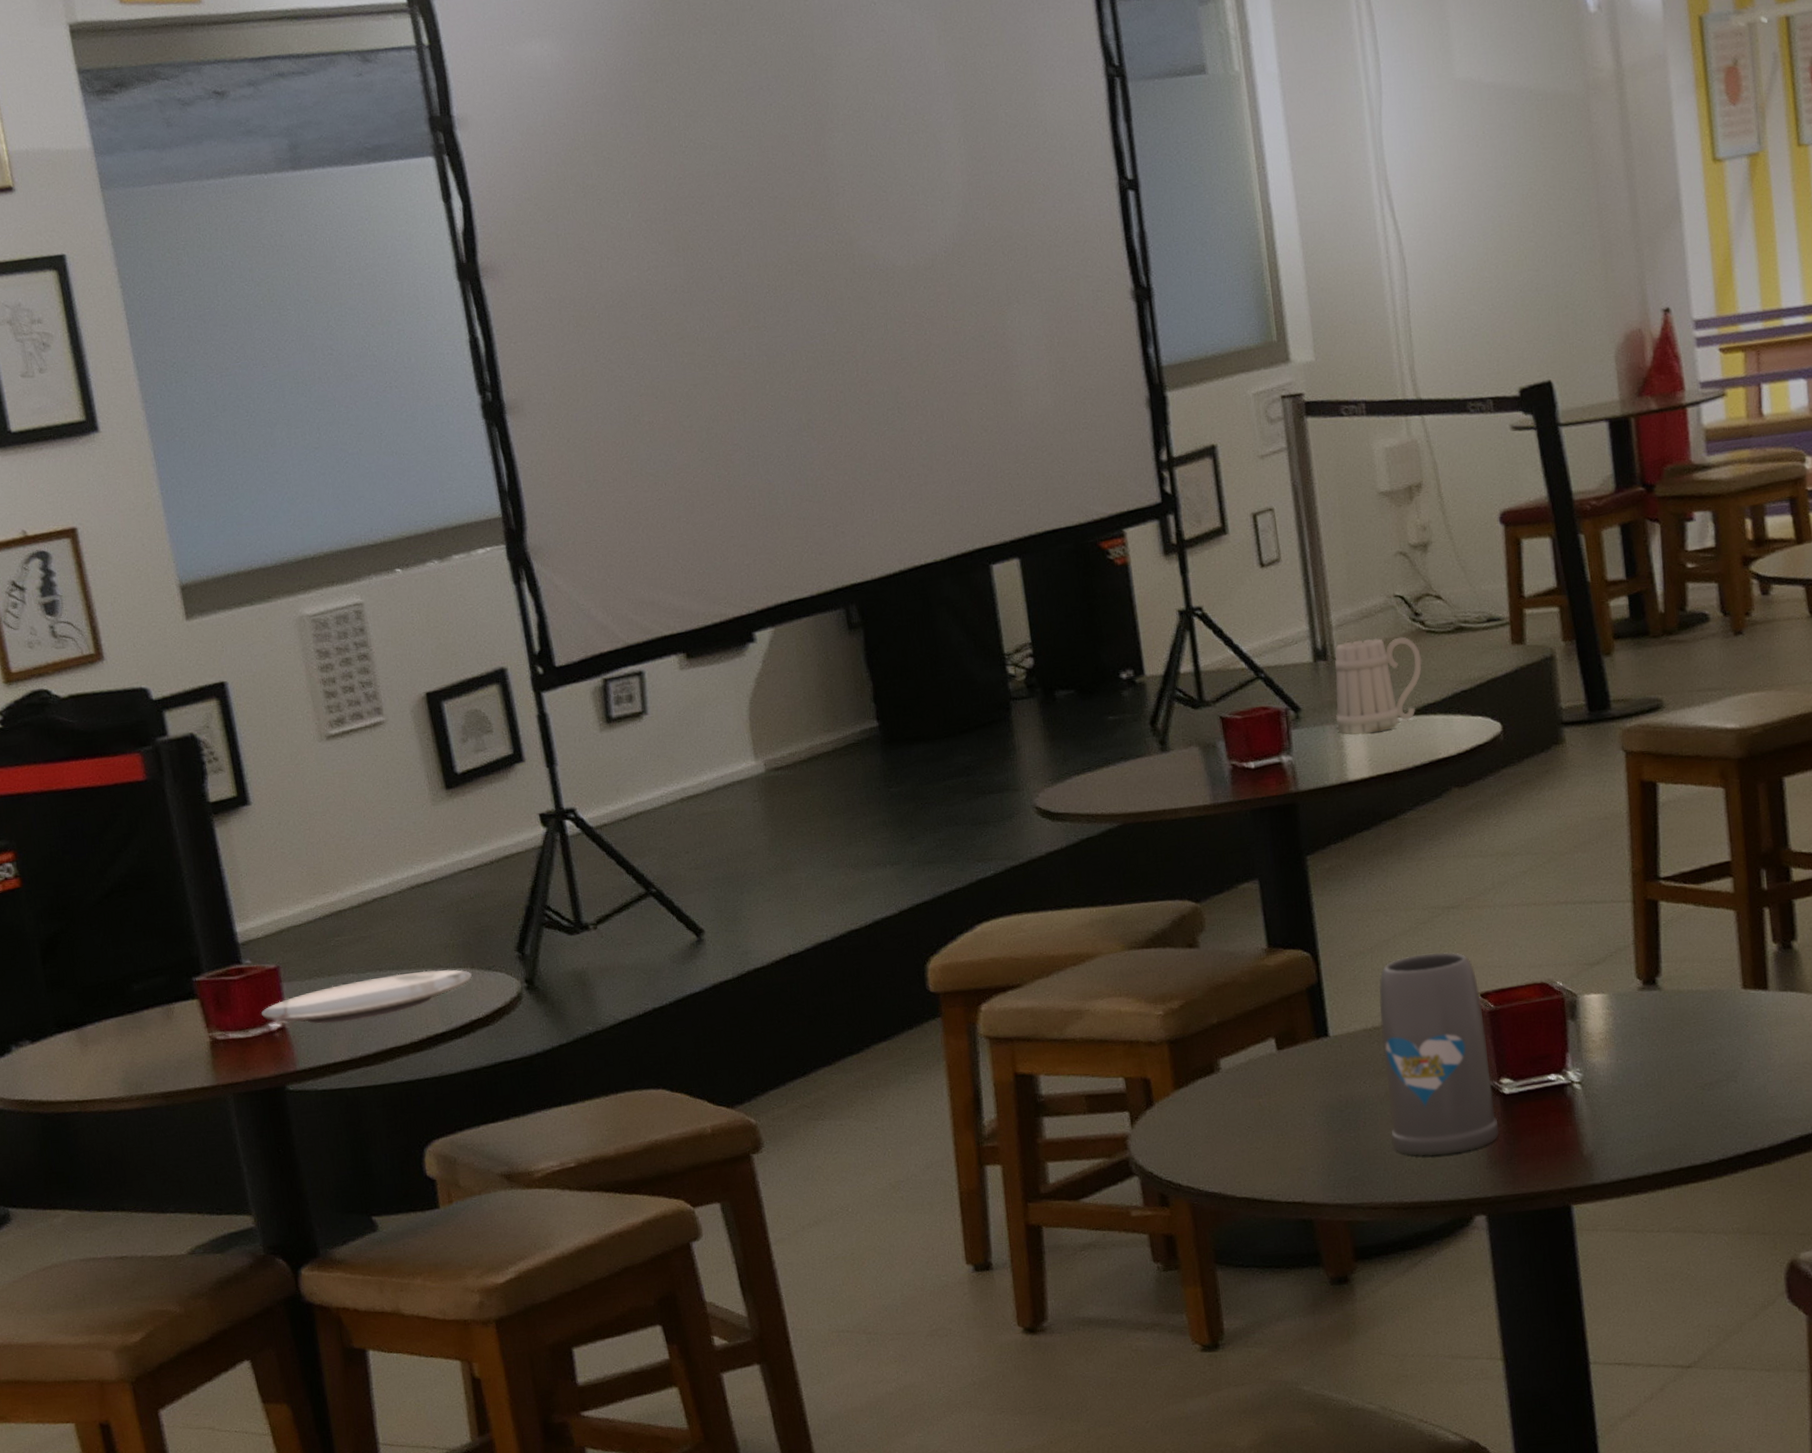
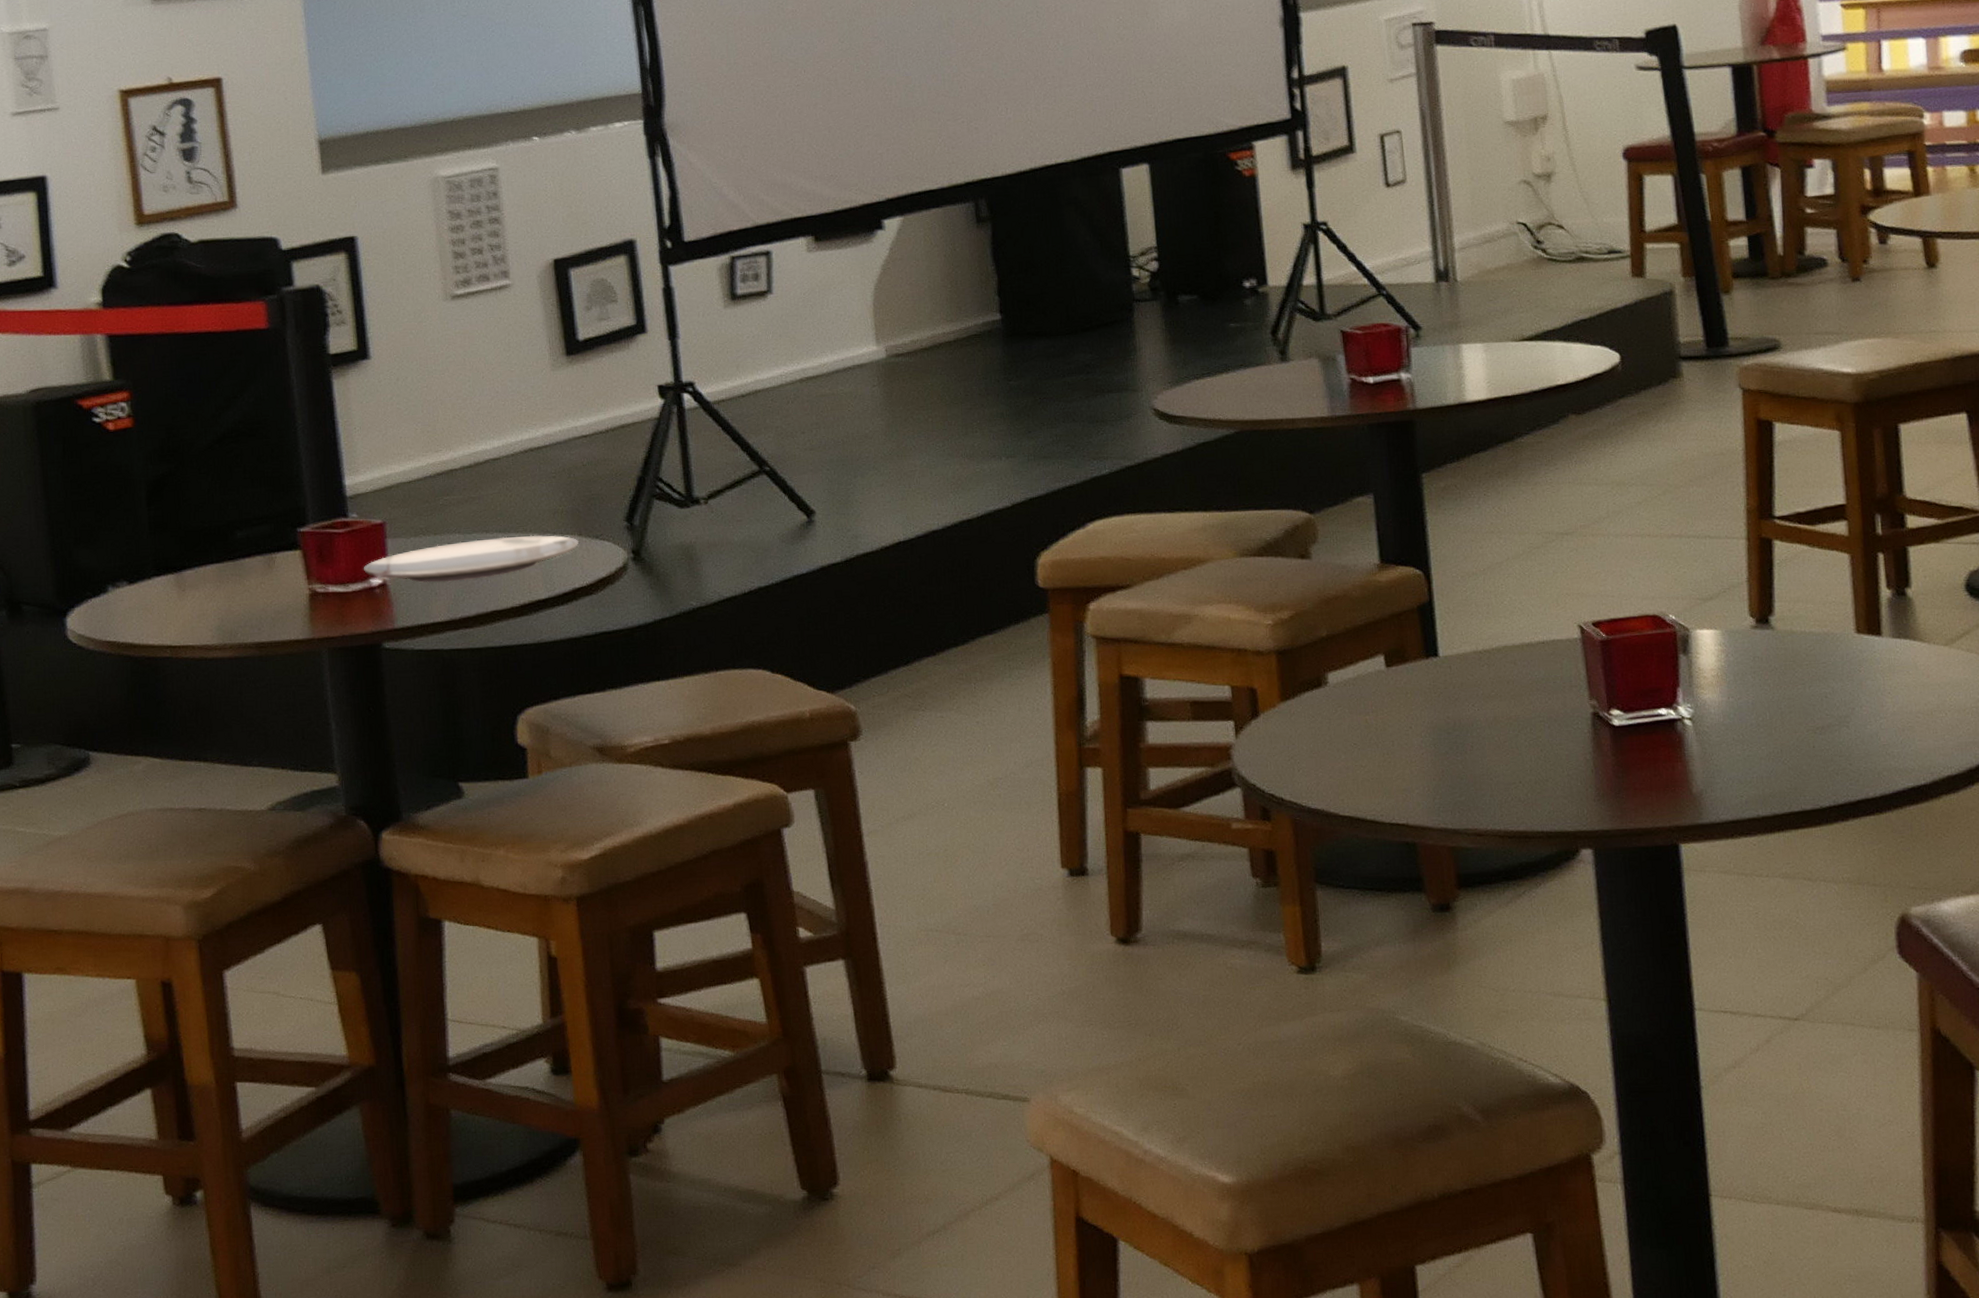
beer mug: present [1334,637,1422,735] -> none [1455,263,1543,356]
beer mug: present [1379,952,1499,1156] -> none [1490,578,1608,785]

